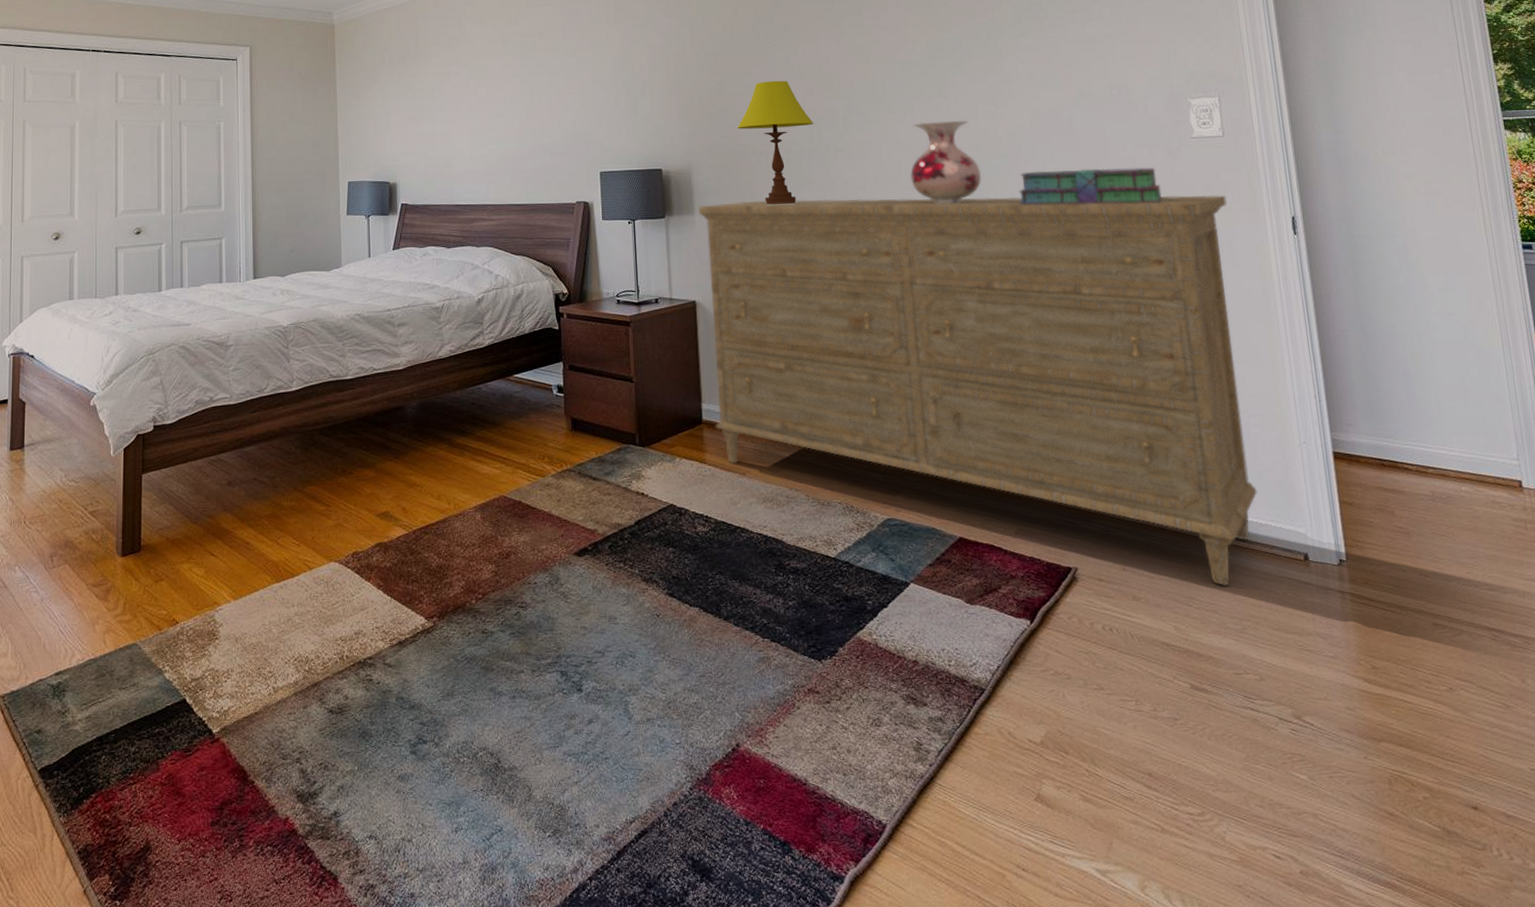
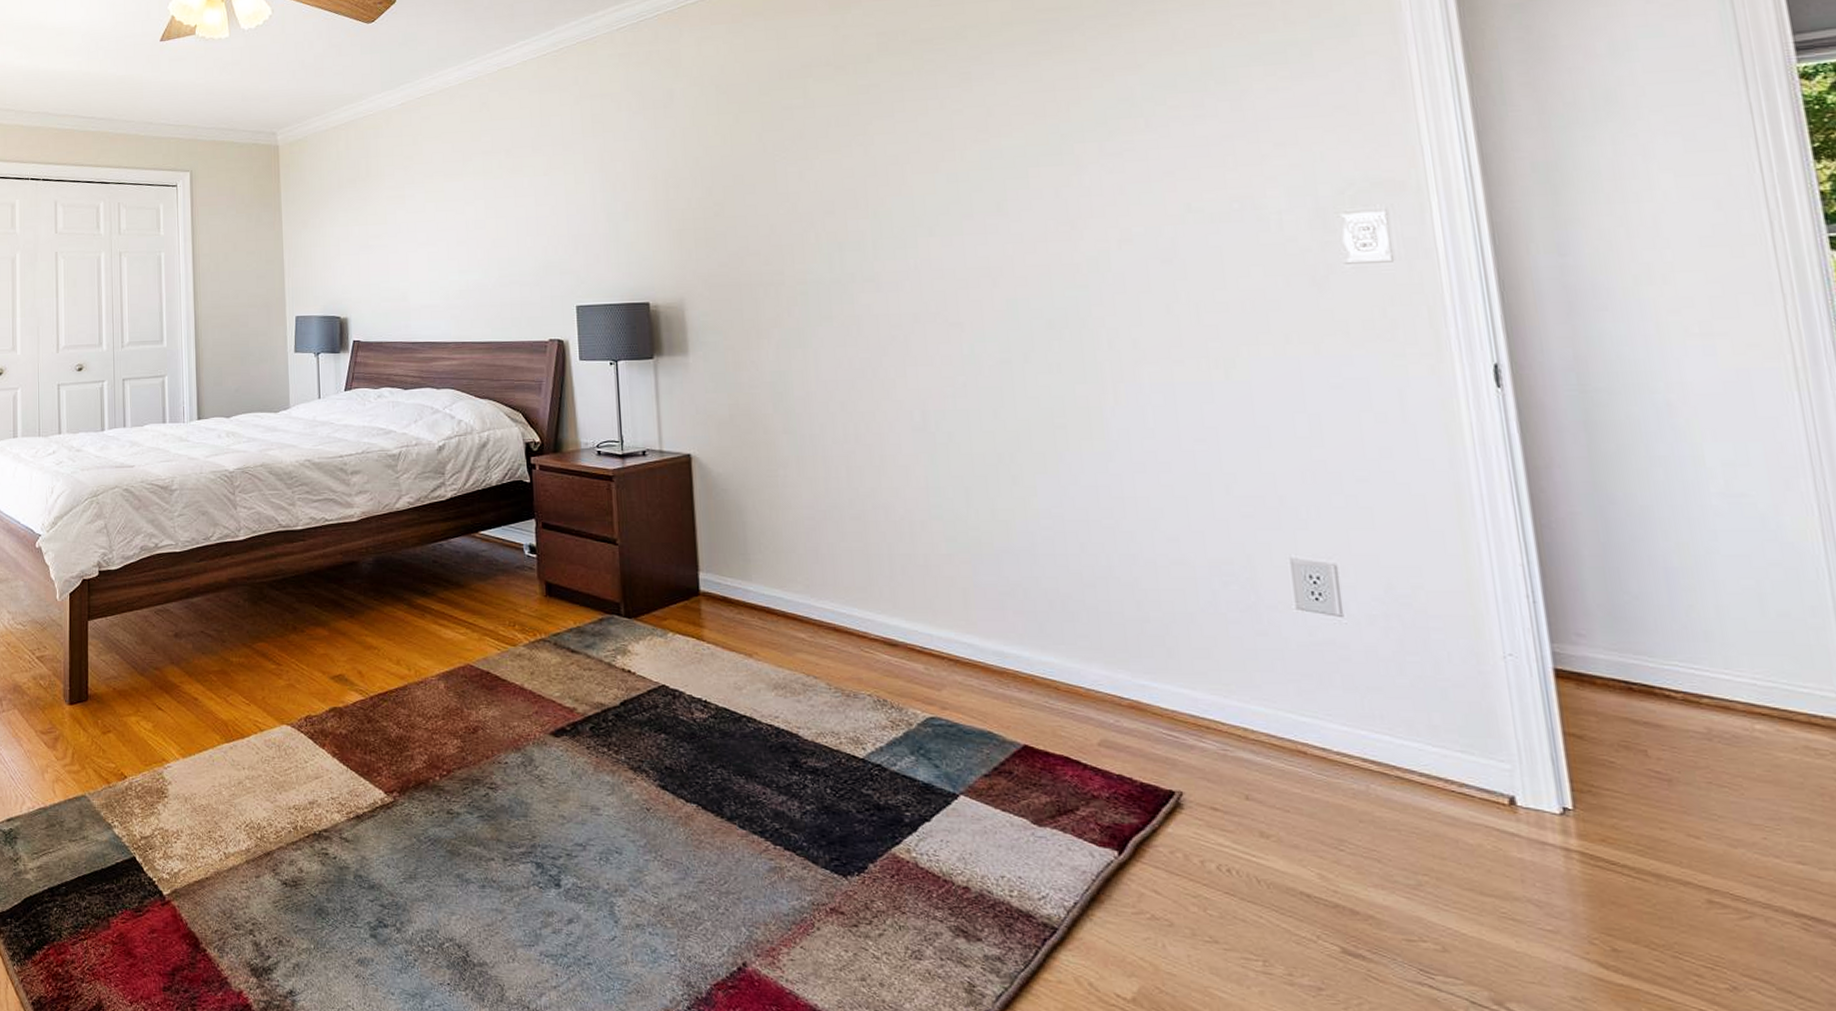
dresser: present [698,195,1257,586] -> none [692,335,1440,829]
table lamp: present [737,80,814,206] -> none [740,198,835,345]
vase: present [909,120,981,204] -> none [958,243,1053,345]
stack of books: present [1019,167,1162,205] -> none [1103,300,1303,347]

